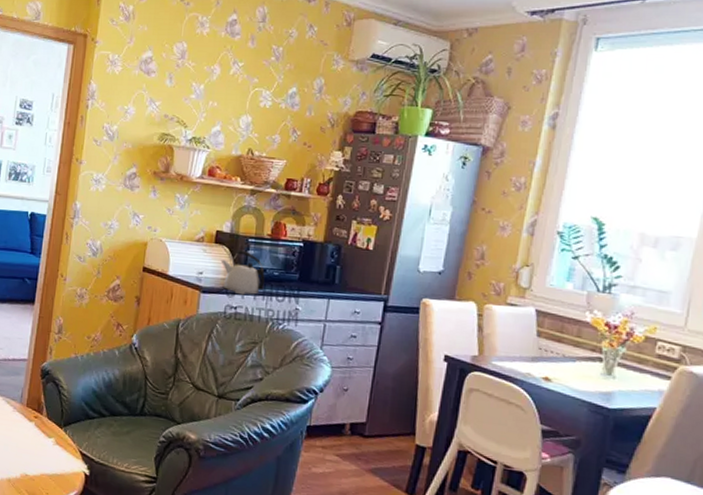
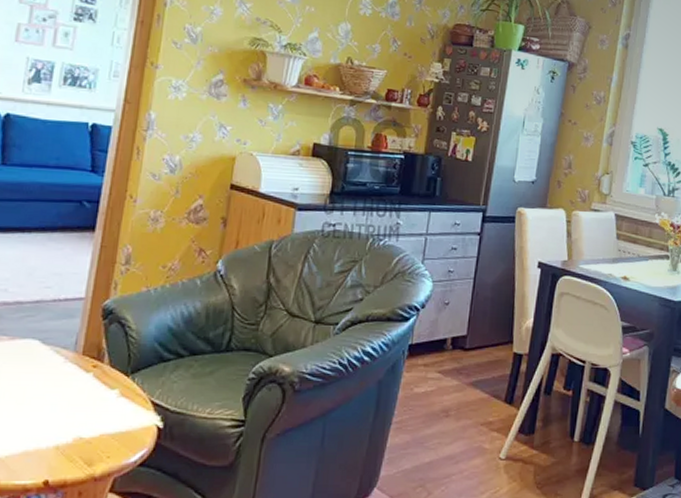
kettle: present [220,249,265,295] -> none [318,163,366,211]

